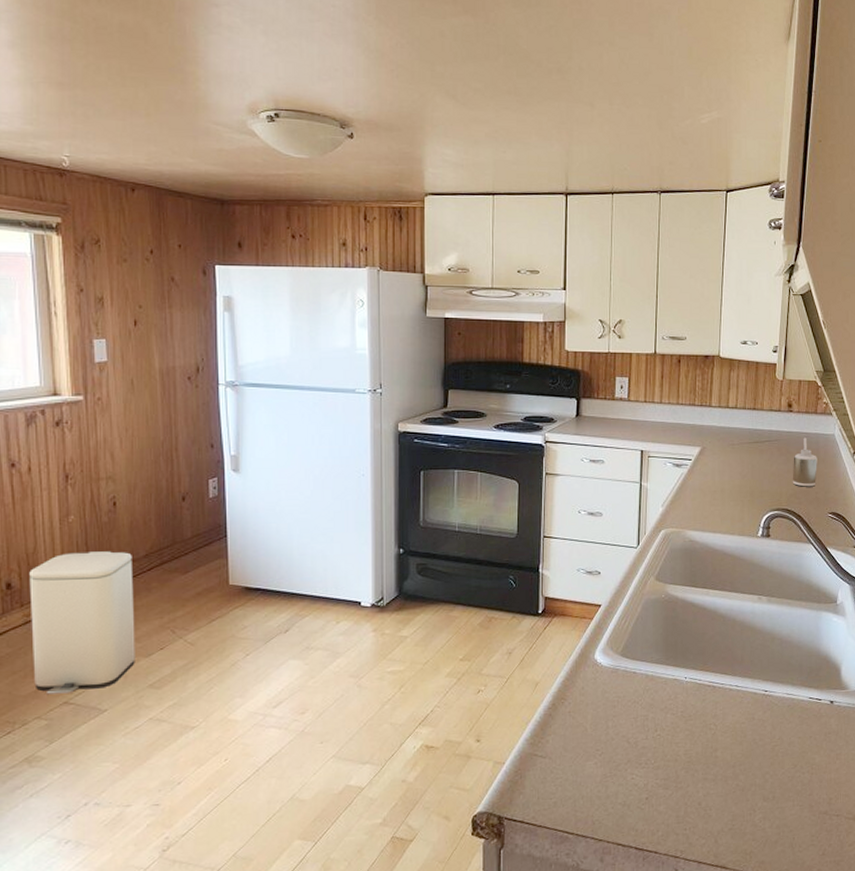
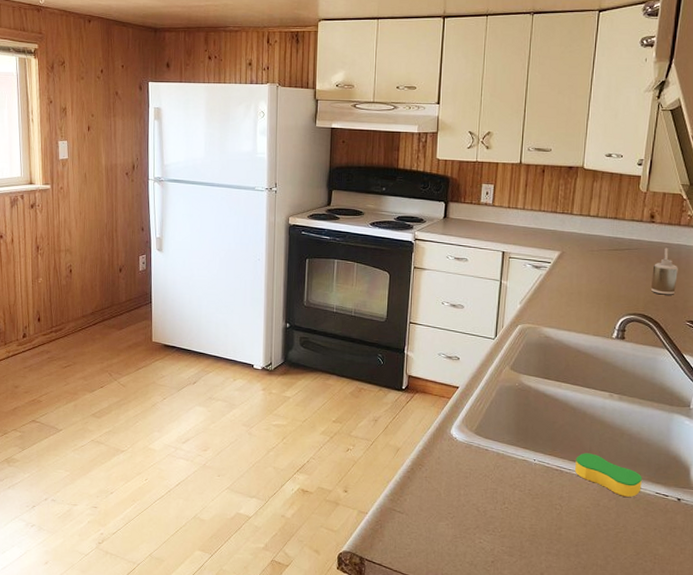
pedal bin: present [29,551,135,696] -> none [11,306,83,415]
sponge: none [728,663,795,706] -> present [575,453,642,497]

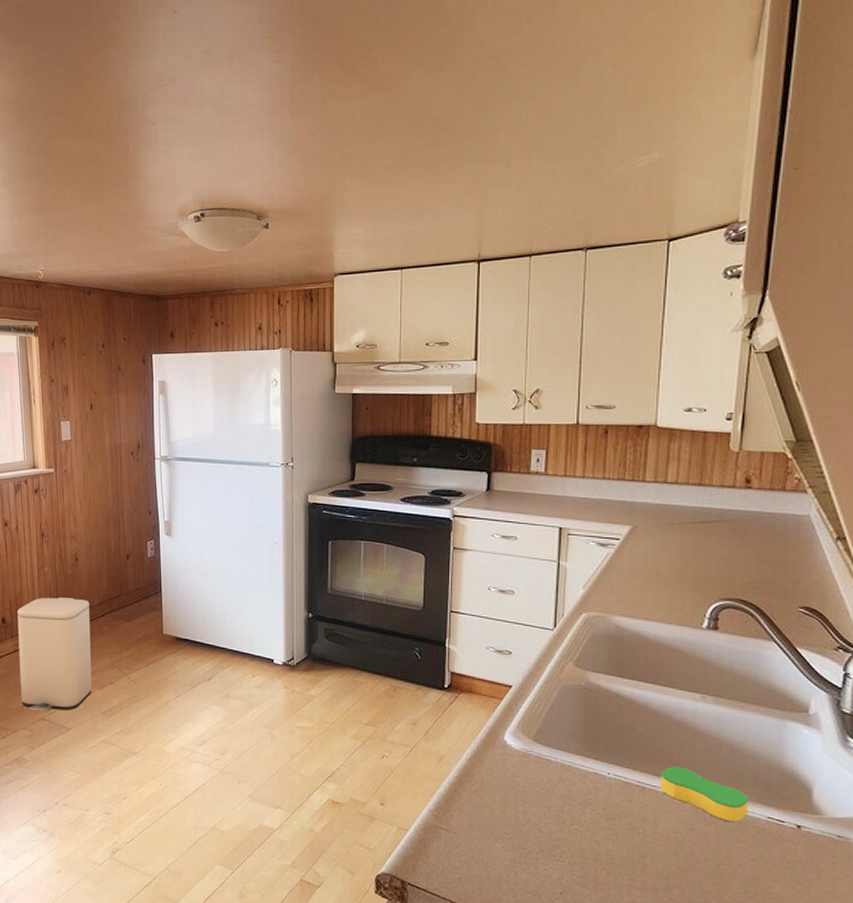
pedal bin: none [11,306,83,415] -> present [17,597,92,713]
soap dispenser: present [650,248,678,295] -> none [749,518,785,576]

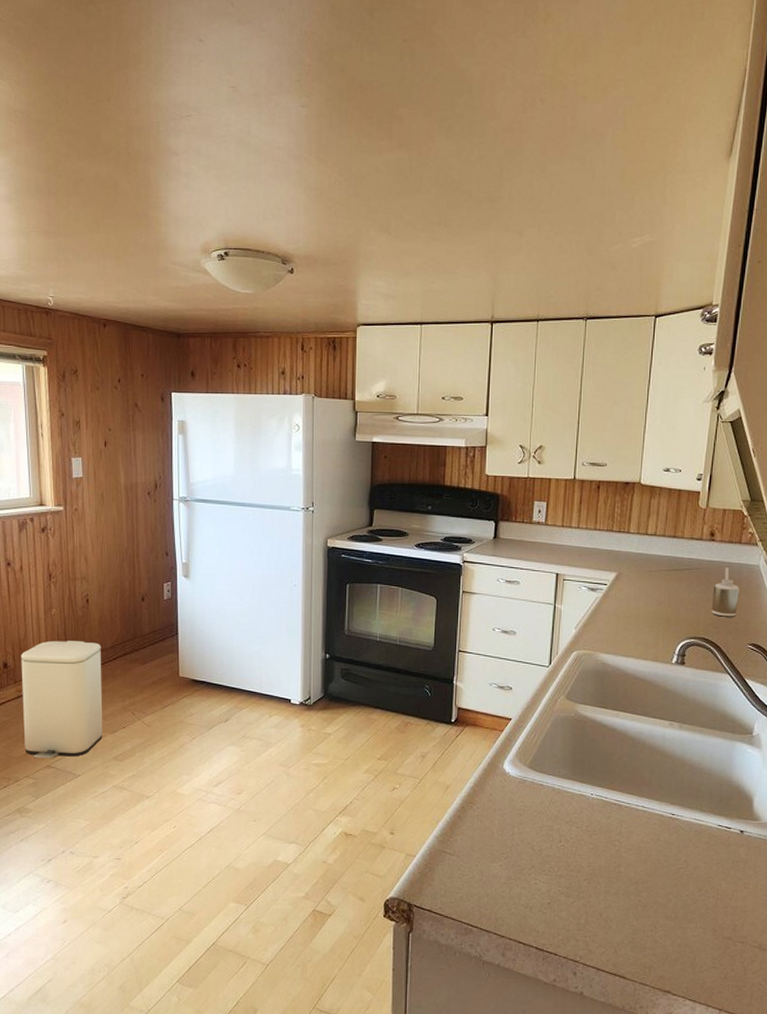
sponge: present [661,766,748,822] -> none [634,785,704,830]
soap dispenser: none [749,518,785,576] -> present [711,567,739,617]

